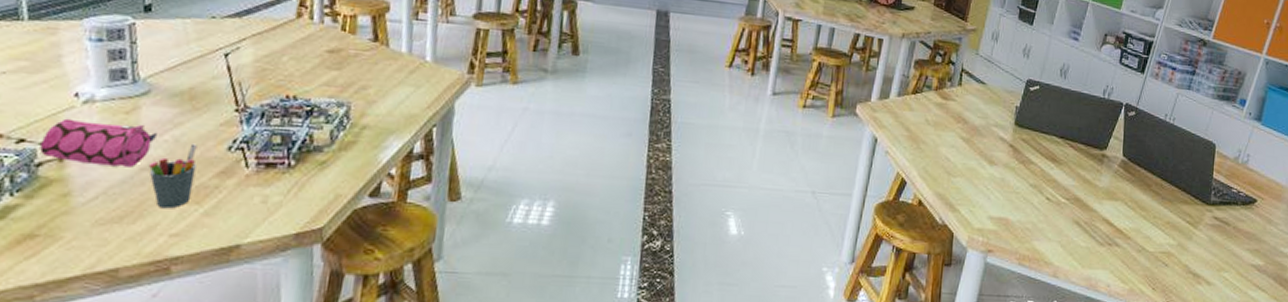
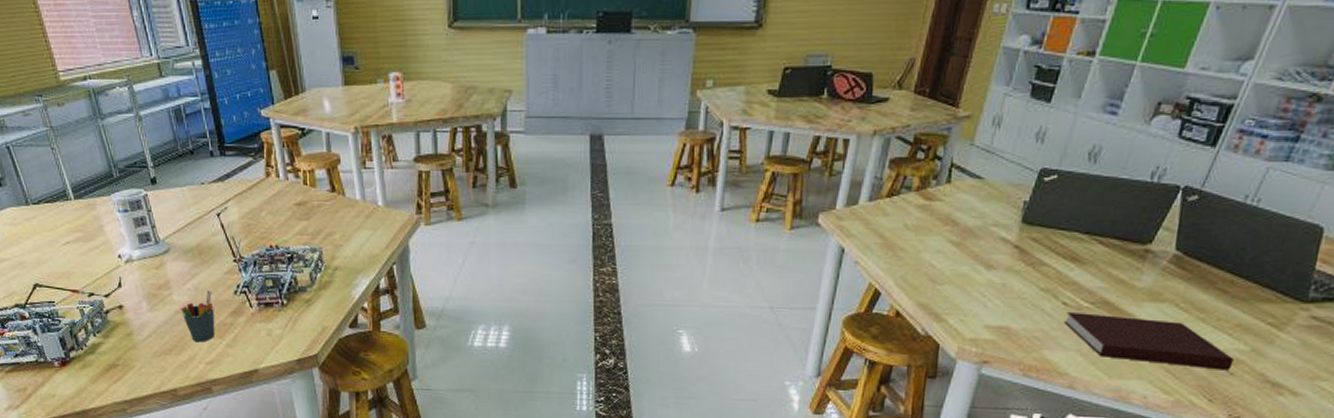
pencil case: present [39,118,157,168] -> none [104,275,181,311]
notebook: none [1047,205,1167,262] -> present [1063,311,1234,370]

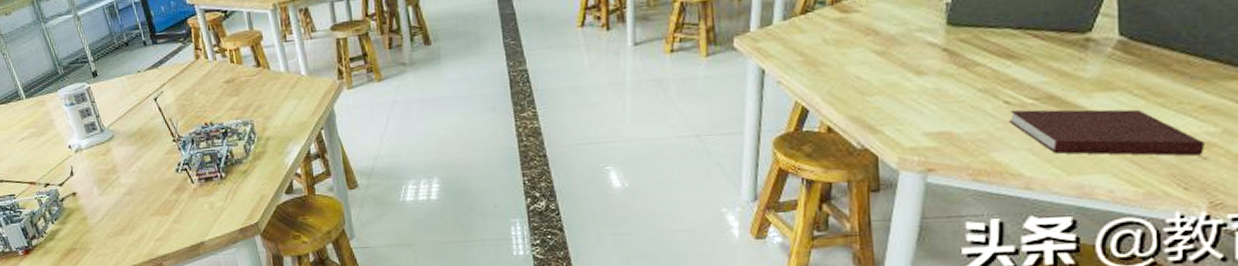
pen holder: present [180,290,215,343] -> none [128,170,162,221]

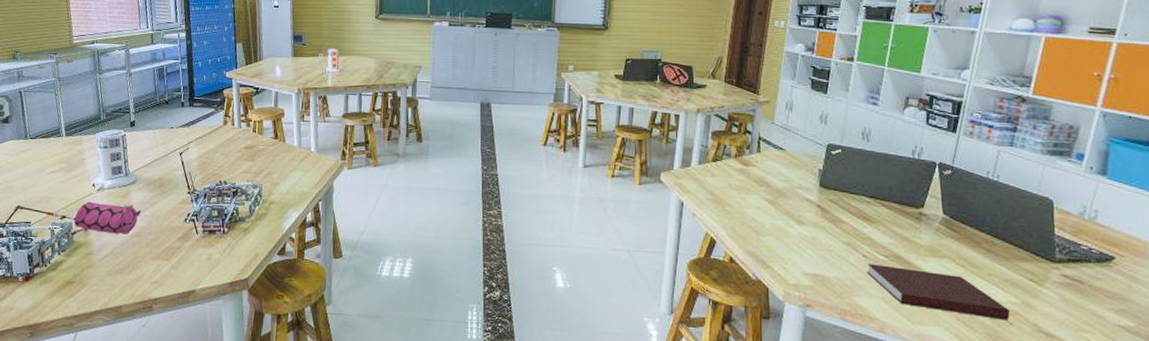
pencil case: none [58,161,127,196] -> present [74,201,141,235]

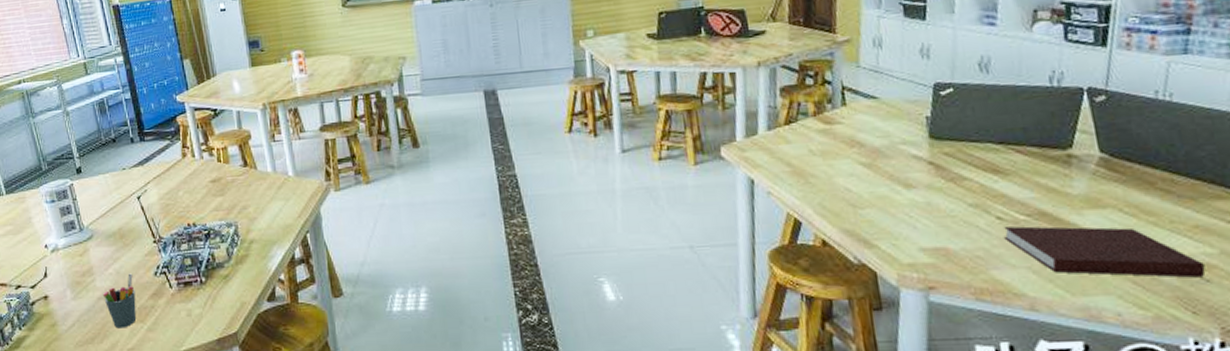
pencil case: present [74,201,141,235] -> none [31,262,104,299]
pen holder: none [136,217,166,264] -> present [102,273,137,329]

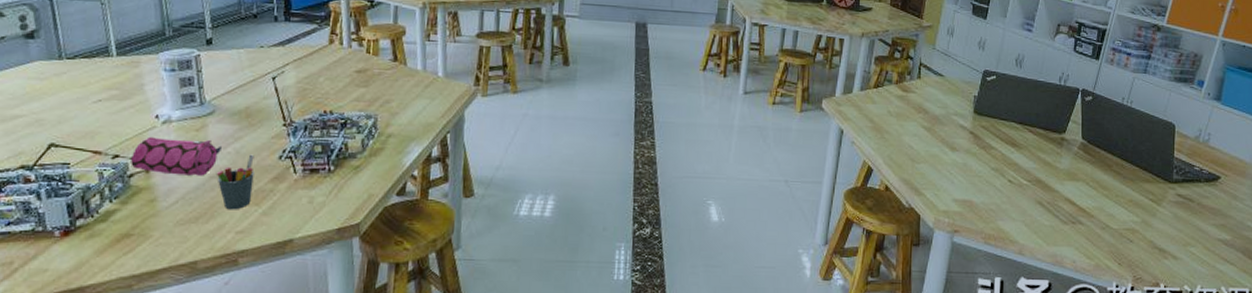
pencil case: none [31,262,104,299] -> present [131,136,222,176]
notebook: present [1003,225,1206,278] -> none [1010,187,1131,238]

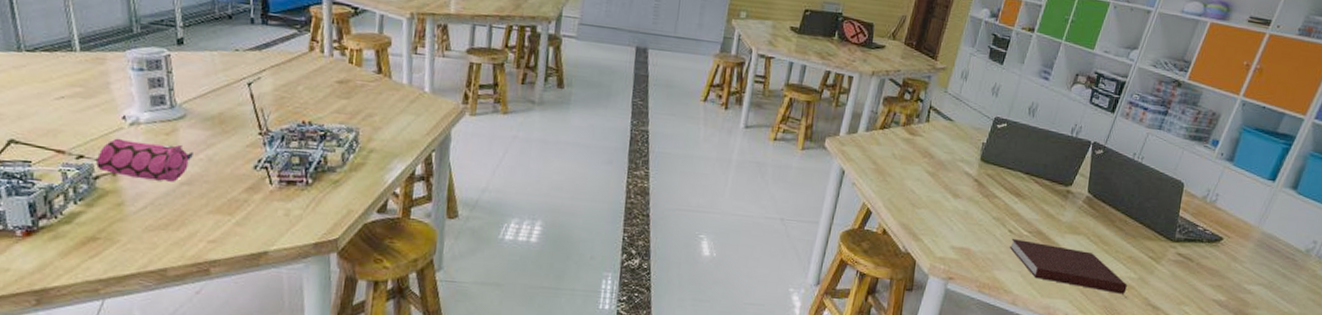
pen holder: present [216,154,254,210] -> none [187,162,228,219]
notebook: none [1010,187,1131,238] -> present [1009,238,1127,294]

